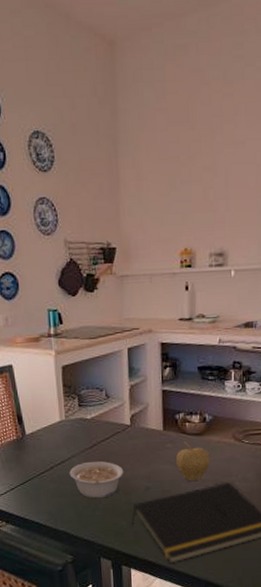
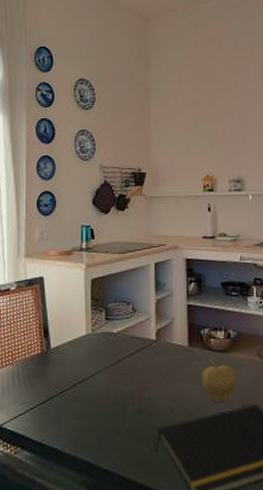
legume: present [69,461,124,499] -> none [92,378,149,421]

